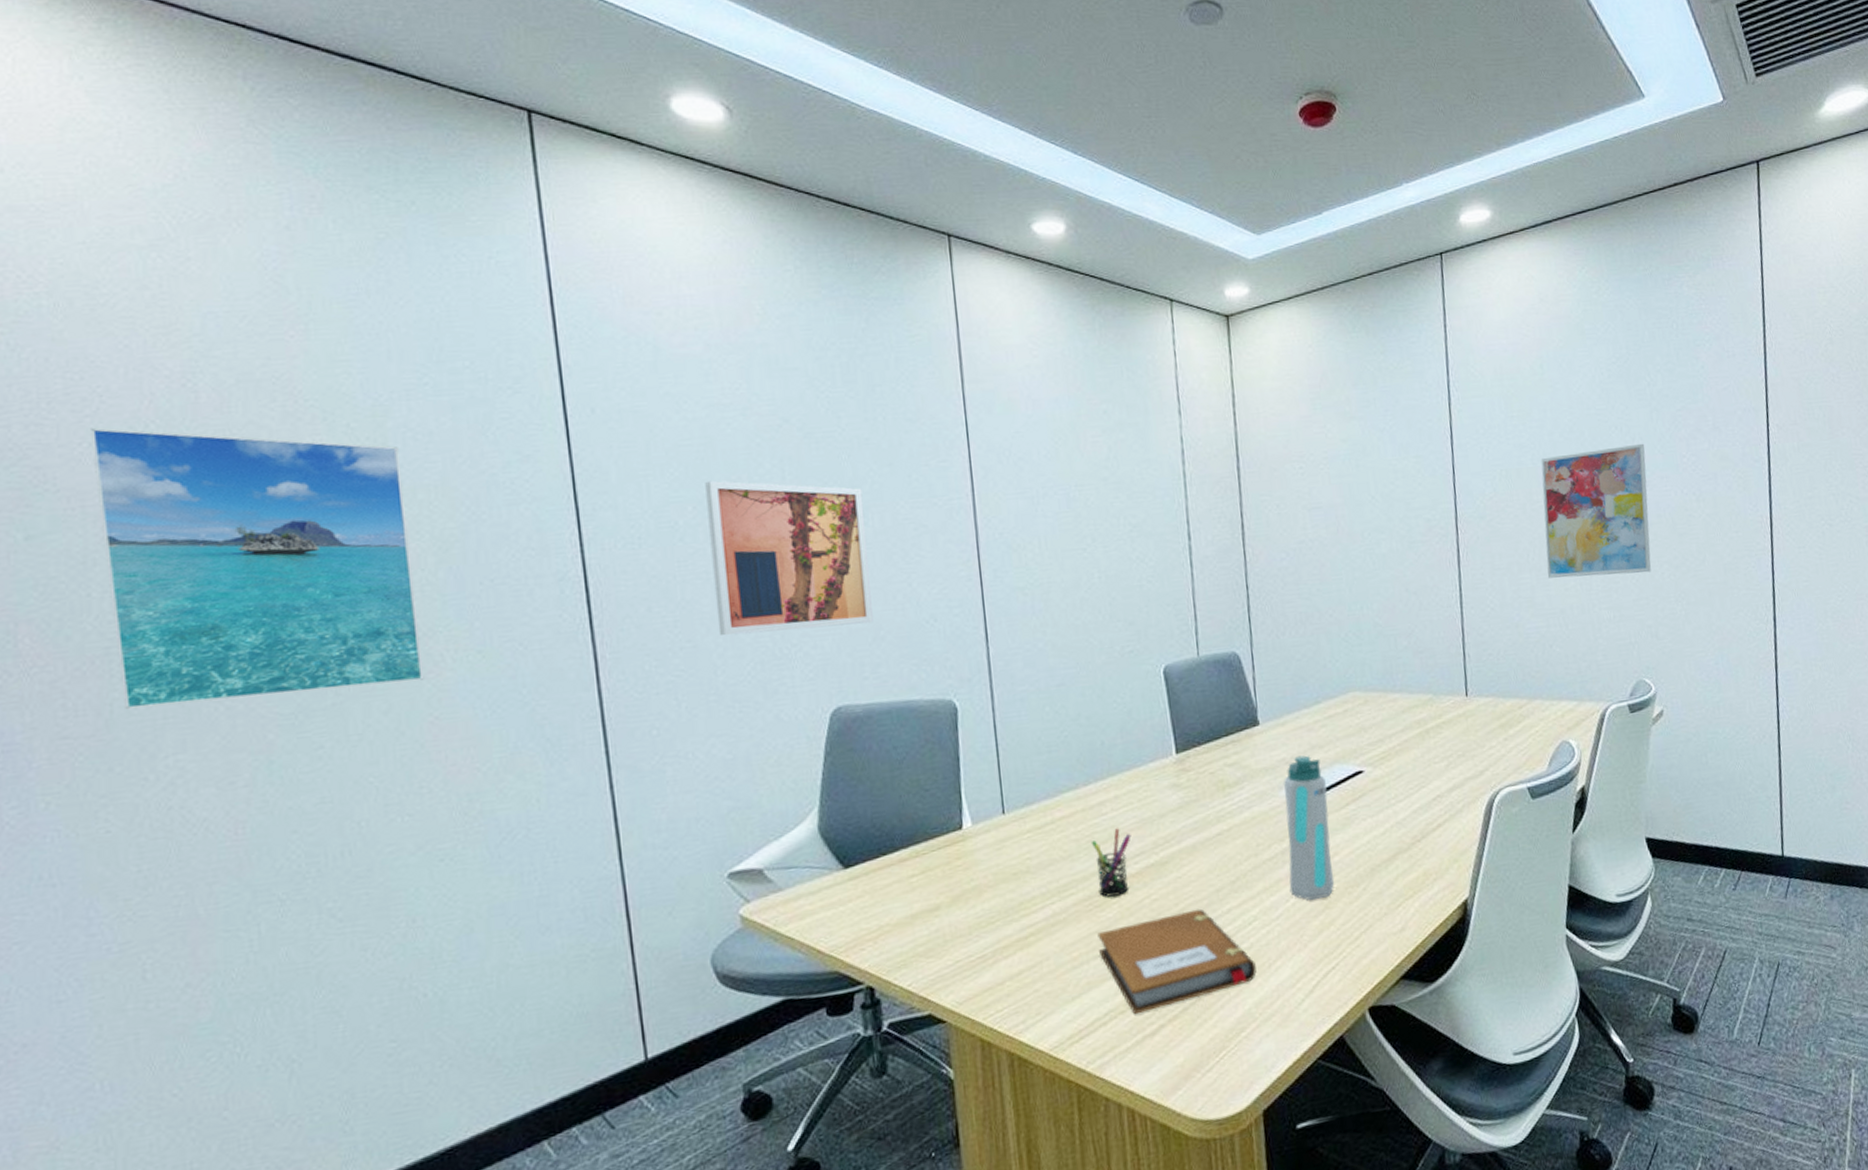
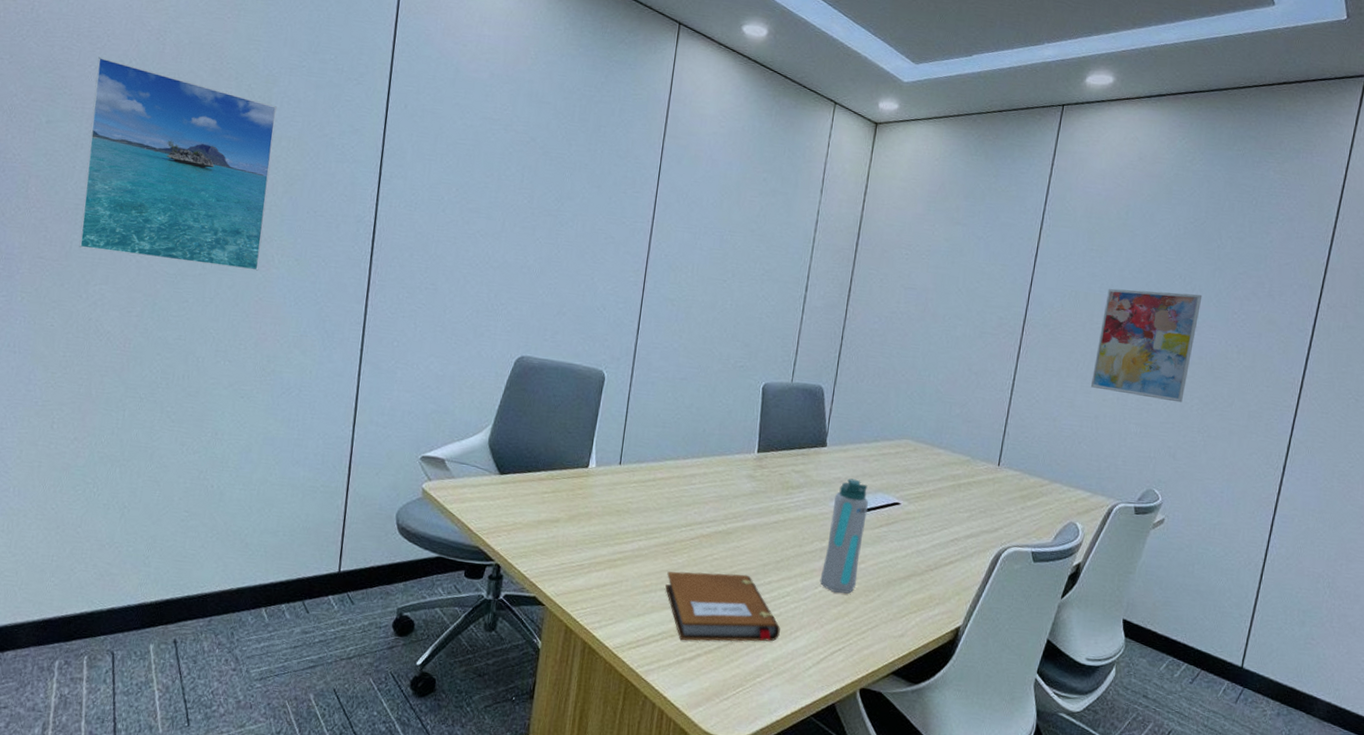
wall art: present [705,480,873,636] -> none [453,172,575,301]
pen holder: present [1091,828,1132,897] -> none [675,497,710,548]

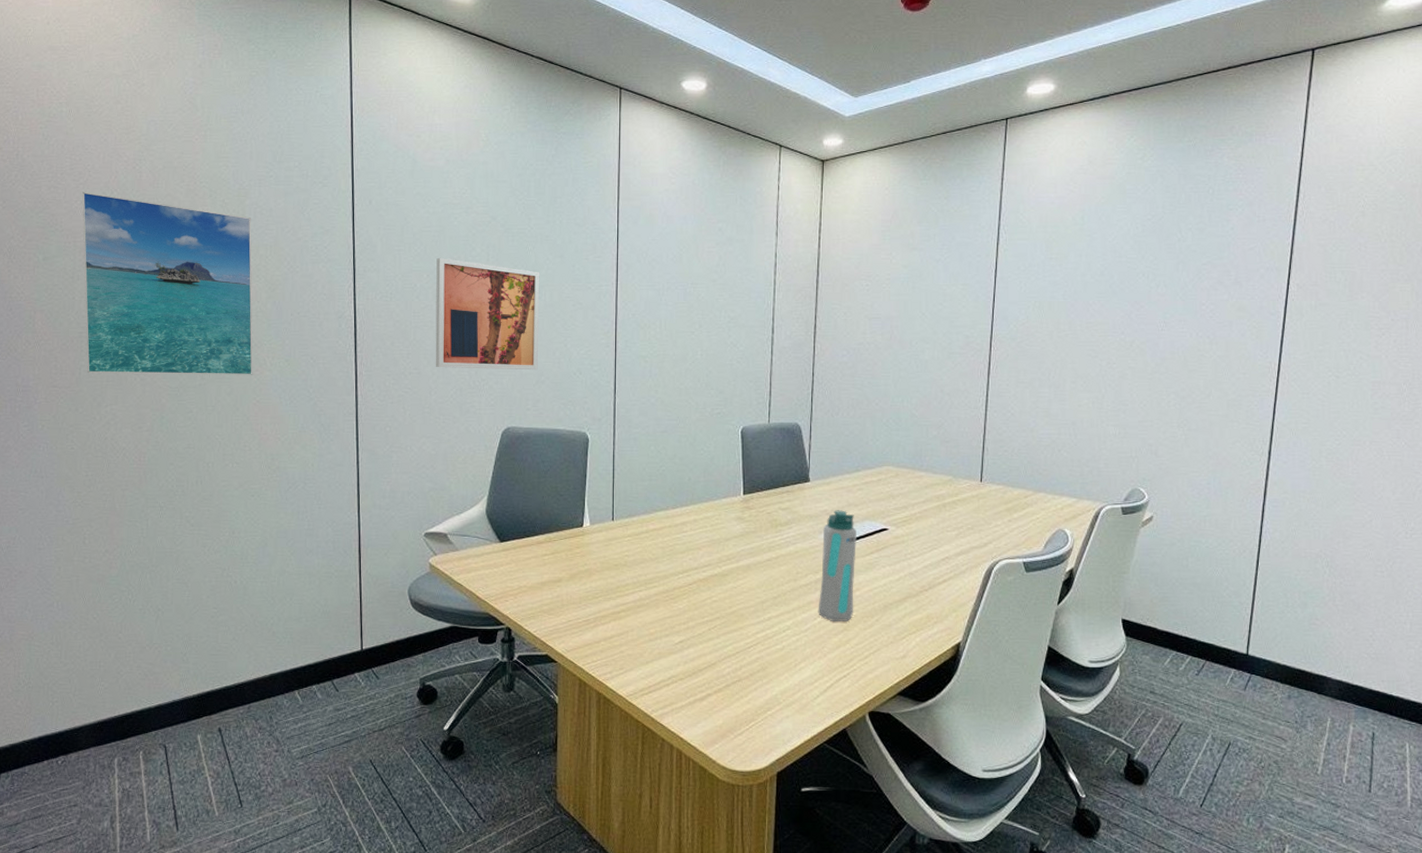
wall art: none [453,172,575,301] -> present [435,257,540,371]
notebook: present [665,571,780,642] -> none [670,613,785,683]
wall art: present [1090,288,1203,403] -> none [1064,290,1168,400]

